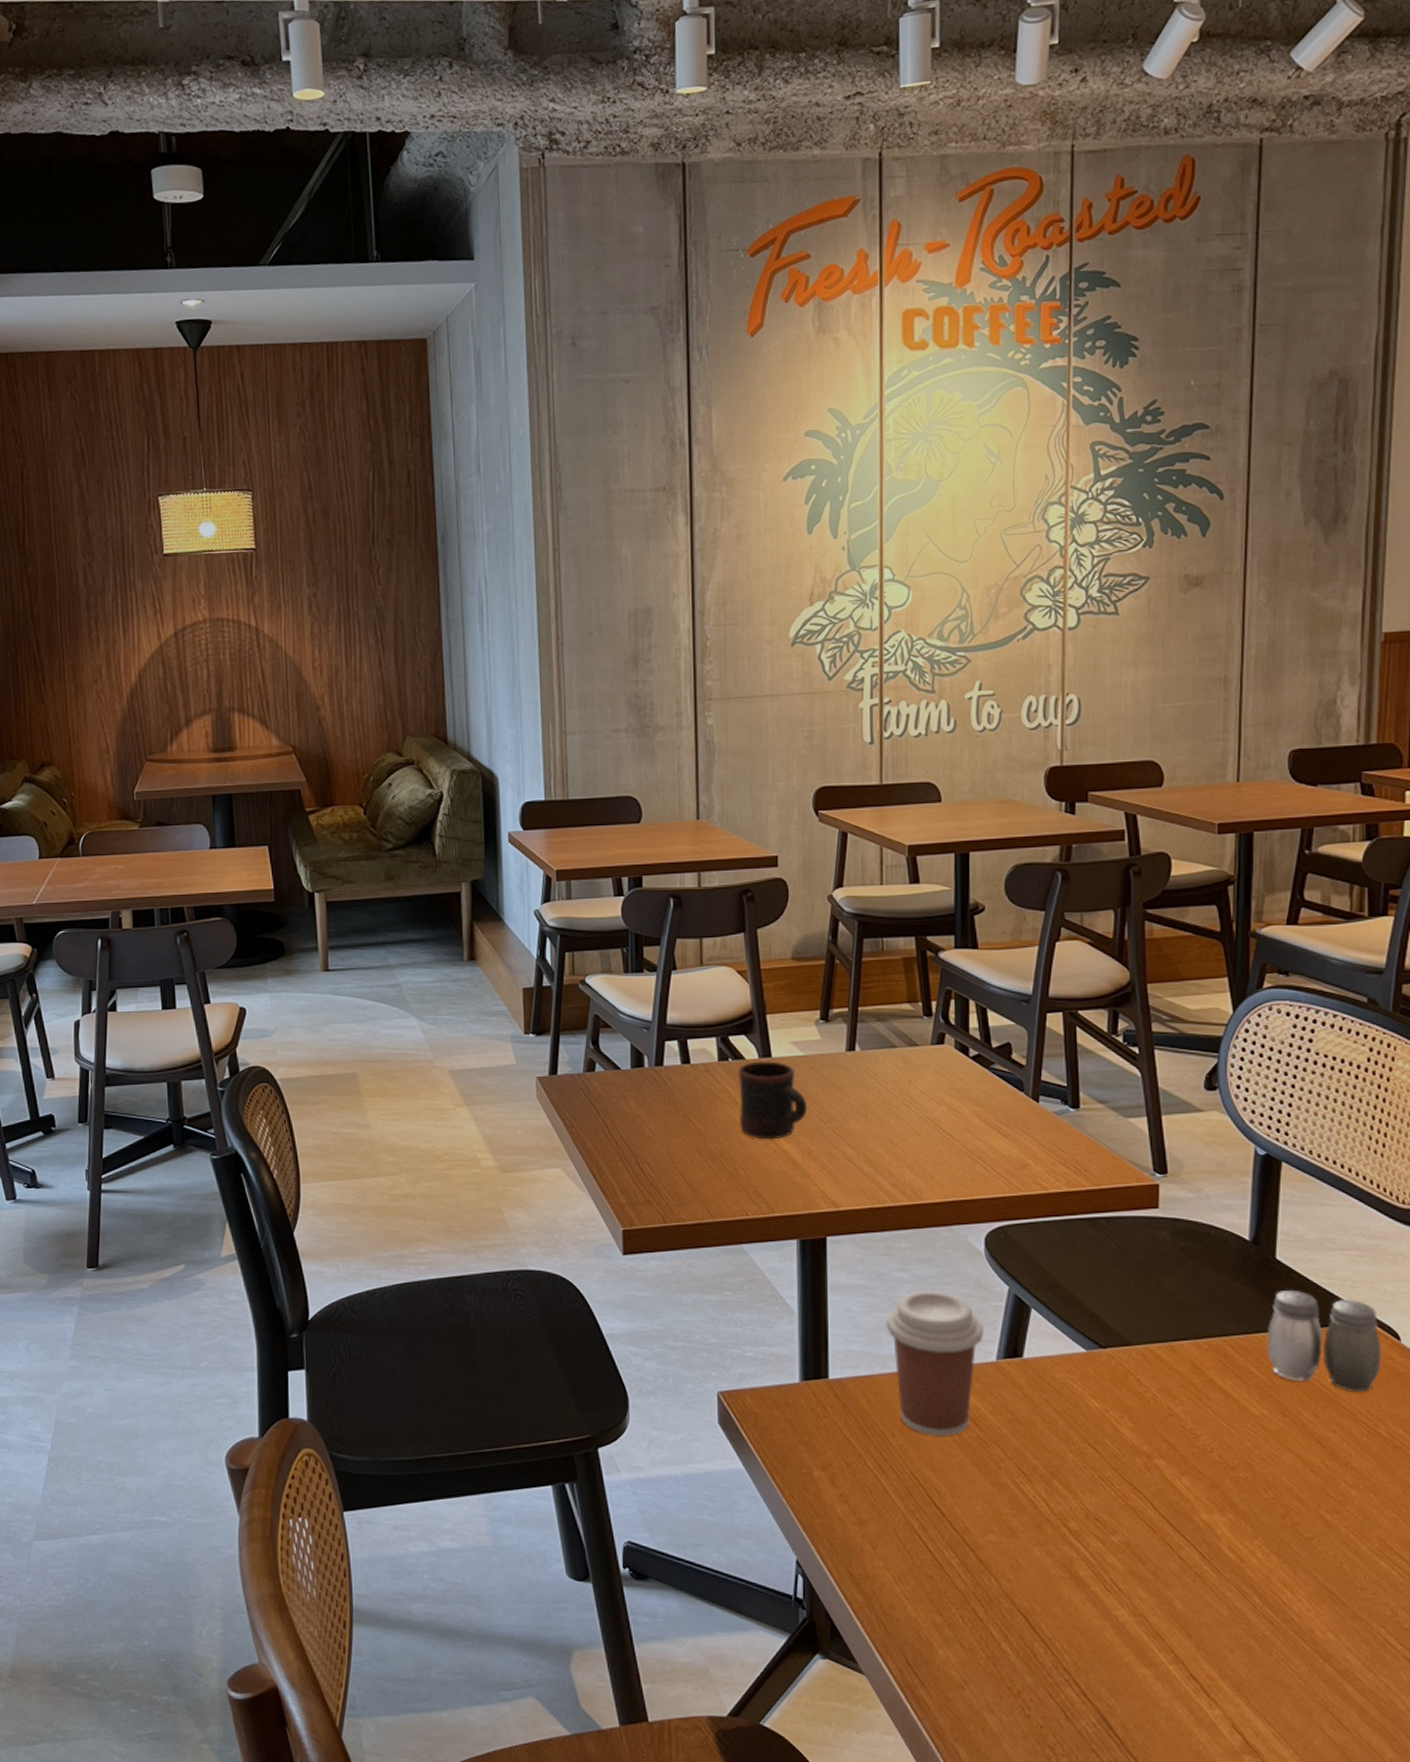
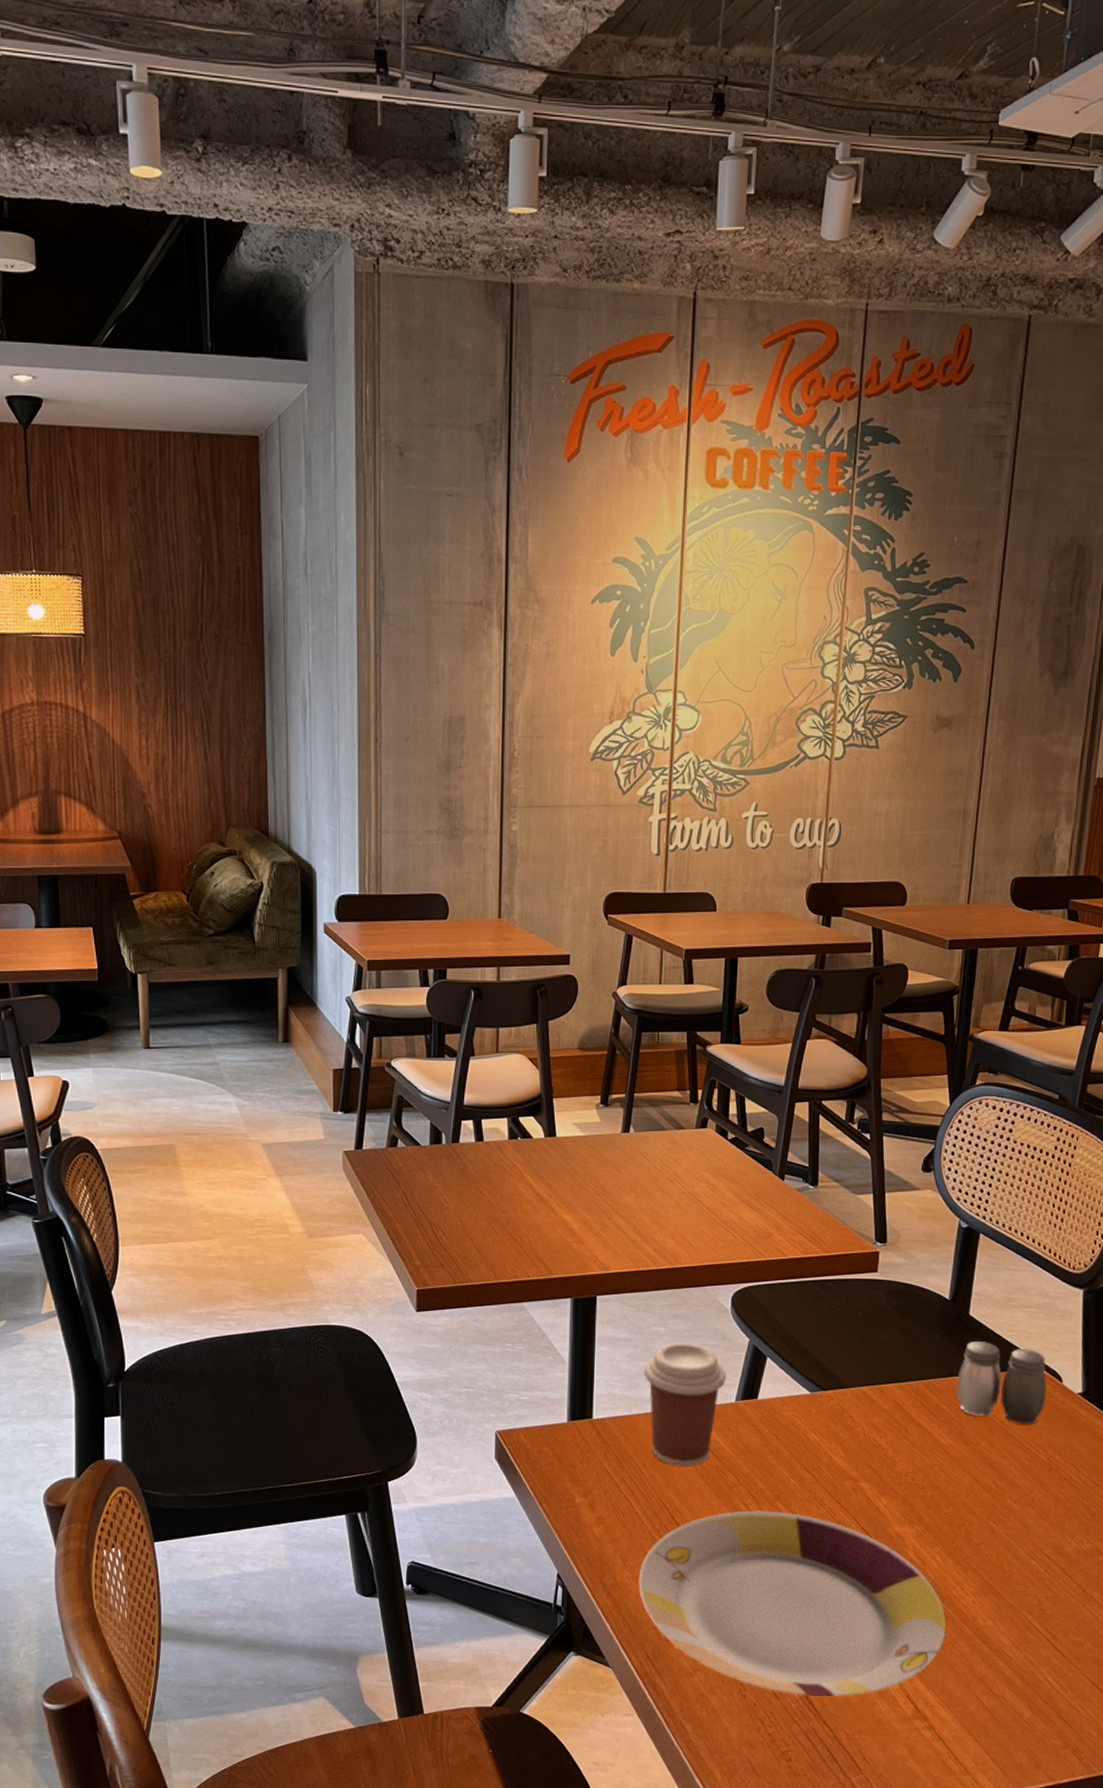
mug: present [738,1061,808,1140] -> none [524,1140,586,1210]
plate: none [892,1490,1277,1723] -> present [638,1510,947,1697]

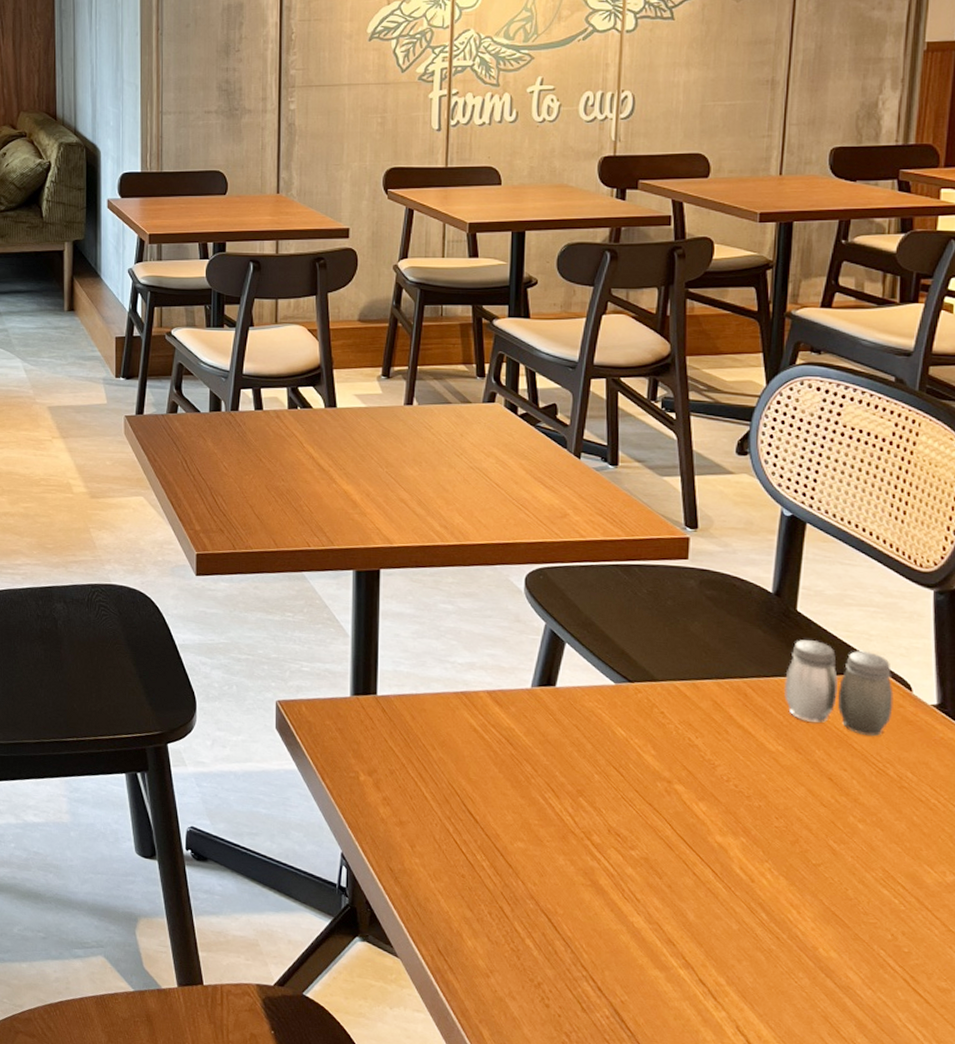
plate: present [638,1510,947,1697] -> none [428,804,782,1020]
coffee cup: present [643,1341,727,1466] -> none [431,621,521,753]

